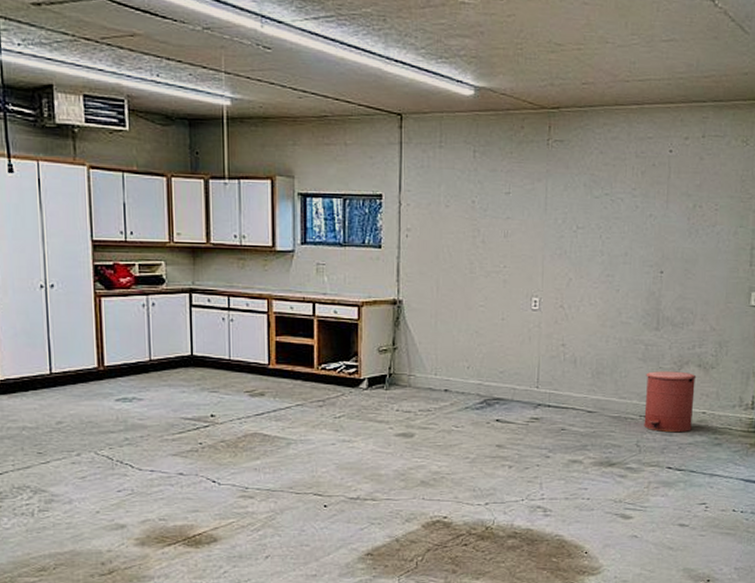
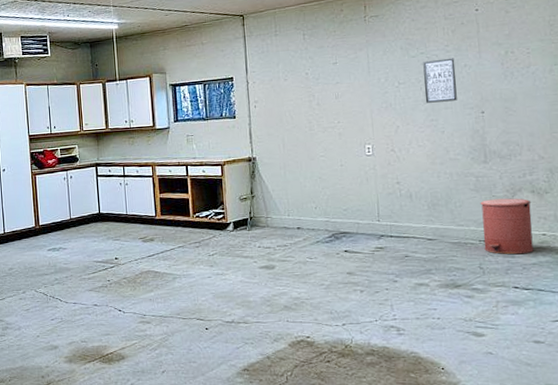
wall art: none [603,204,641,256] -> present [423,58,457,103]

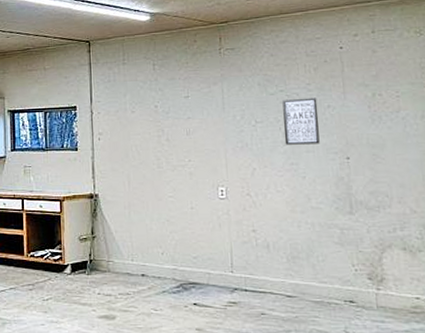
trash can: present [480,198,534,254] -> none [345,255,406,318]

